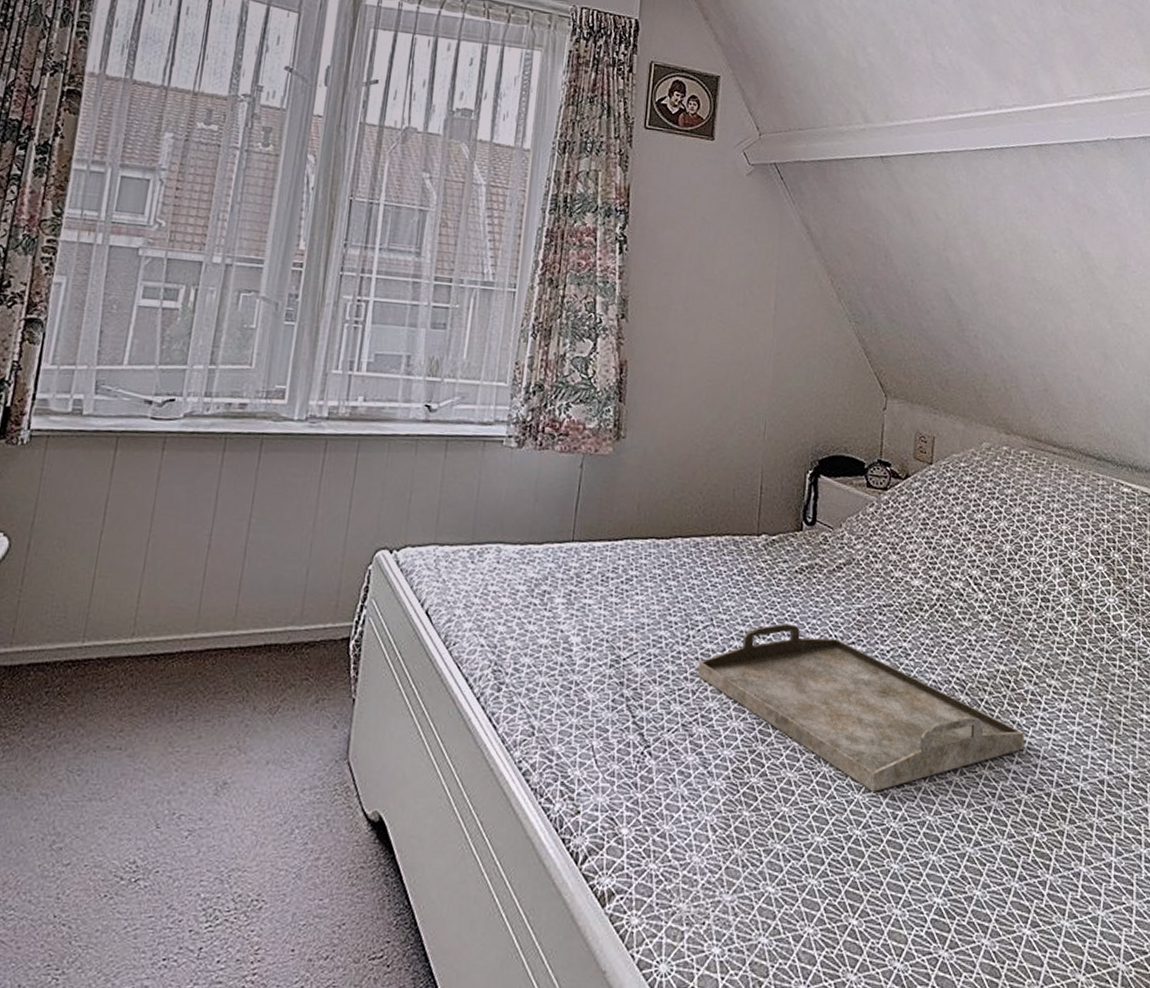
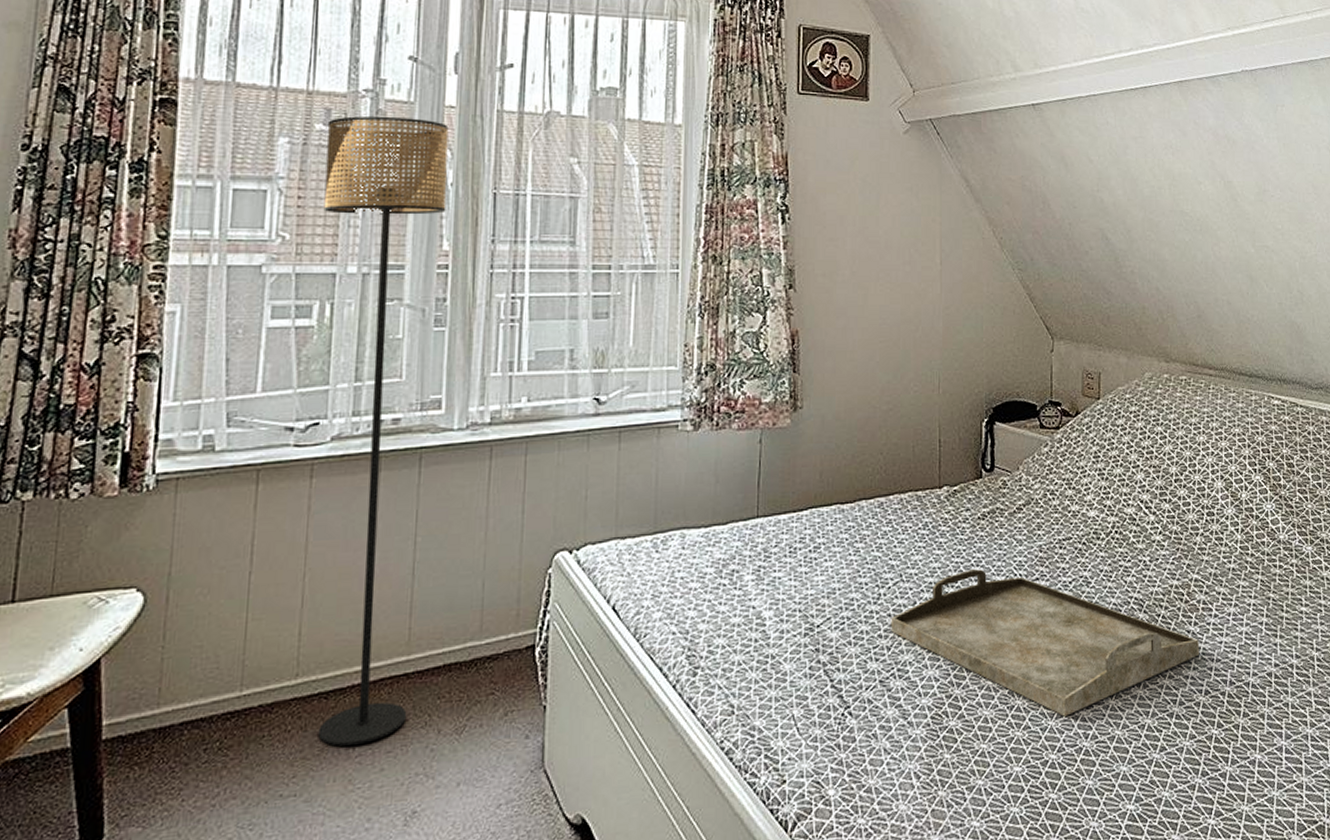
floor lamp: none [146,118,315,710] -> present [318,116,449,746]

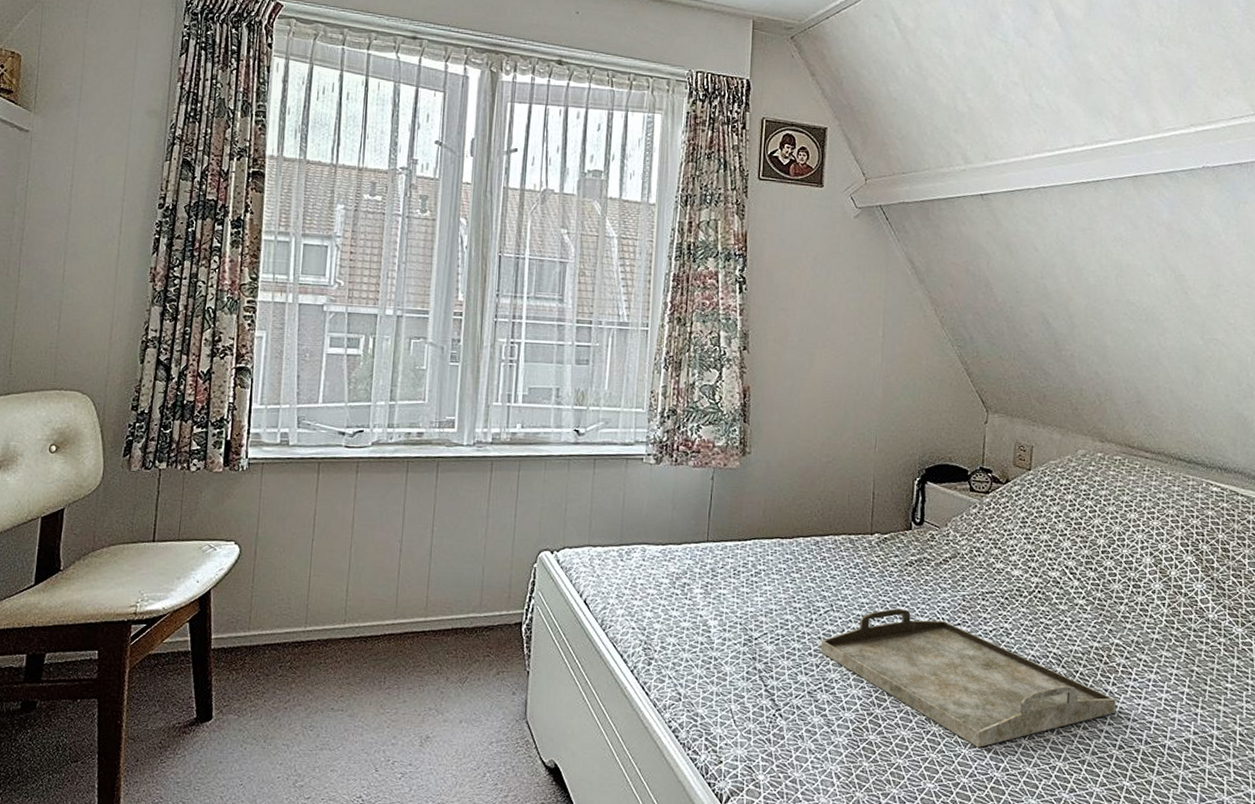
floor lamp: present [318,116,449,746] -> none [359,189,465,680]

